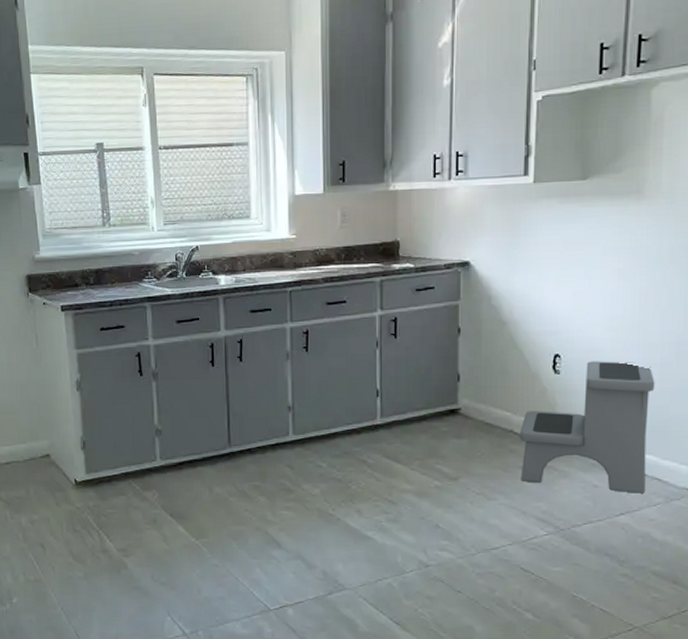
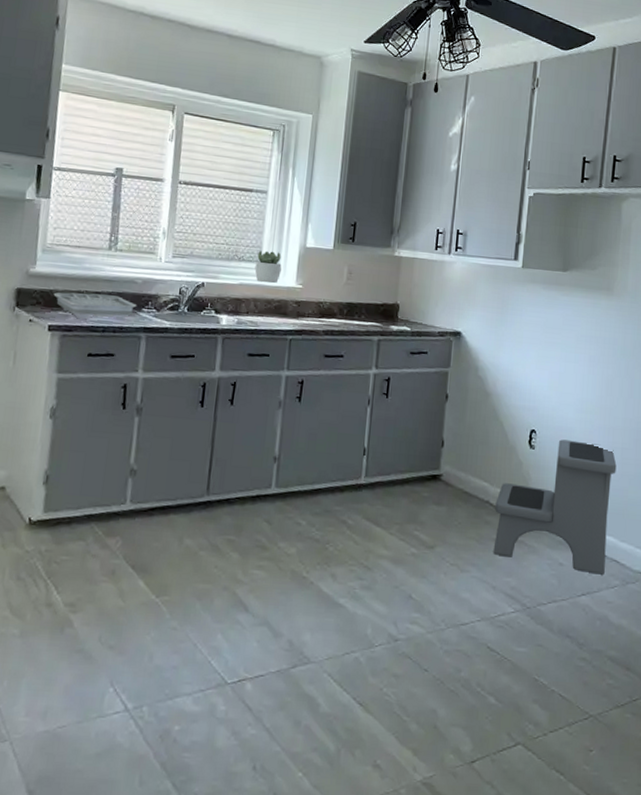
dish rack: none [60,270,138,297] -> present [53,292,137,321]
succulent plant: none [246,204,272,238] -> present [255,250,282,284]

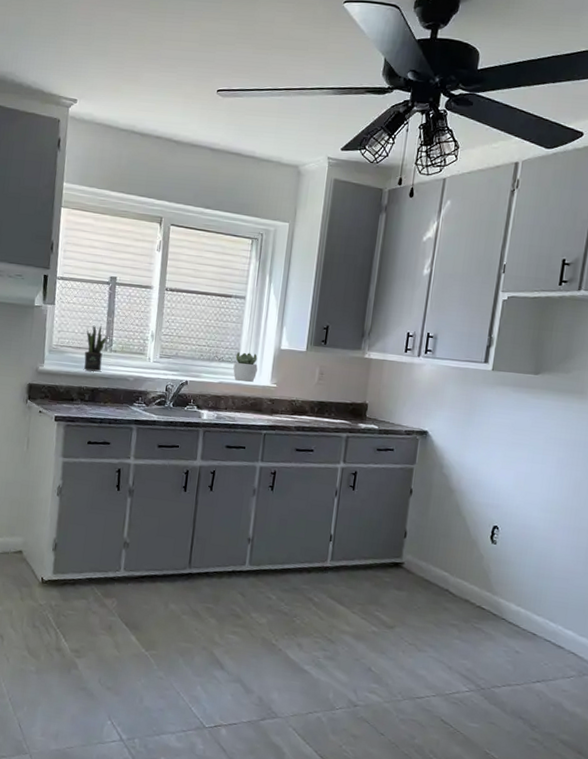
dish rack: present [53,292,137,321] -> none [58,387,129,414]
potted plant: none [84,221,111,274] -> present [84,325,107,372]
step stool: present [493,439,617,575] -> none [450,536,580,665]

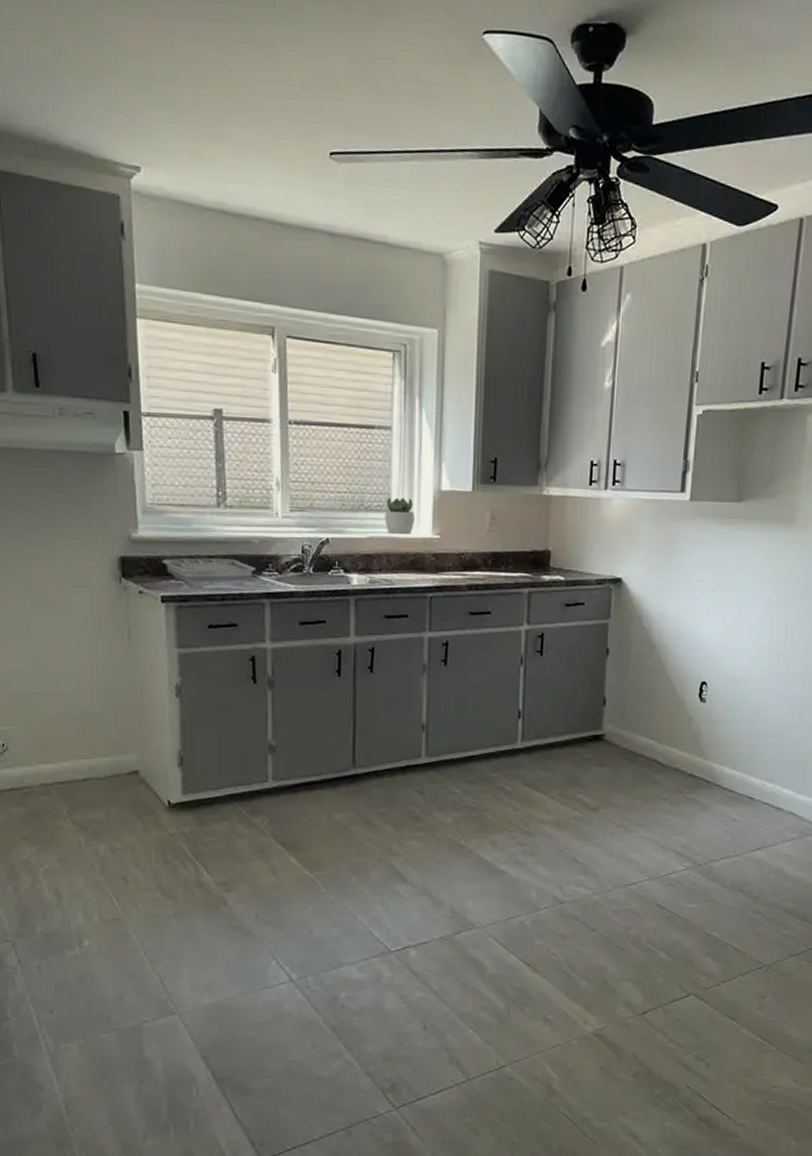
dish rack: none [58,387,129,414] -> present [162,557,257,588]
potted plant: present [84,325,107,372] -> none [190,474,218,535]

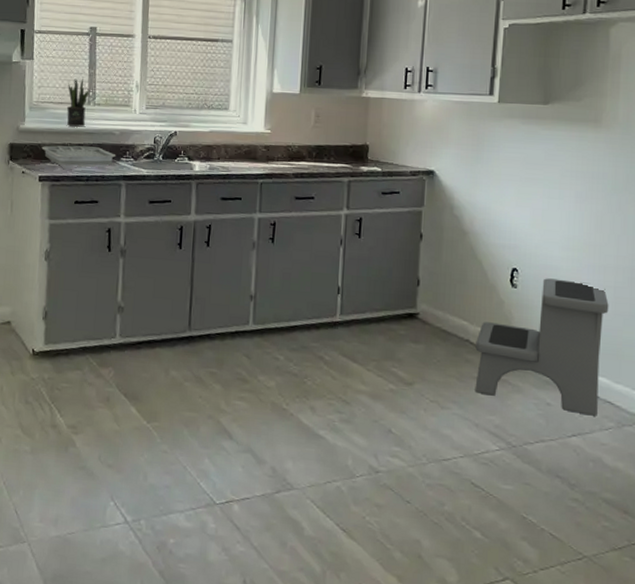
potted plant: none [190,474,218,535] -> present [66,78,90,127]
succulent plant: present [384,497,415,535] -> none [224,98,250,130]
step stool: none [661,690,796,828] -> present [475,278,609,416]

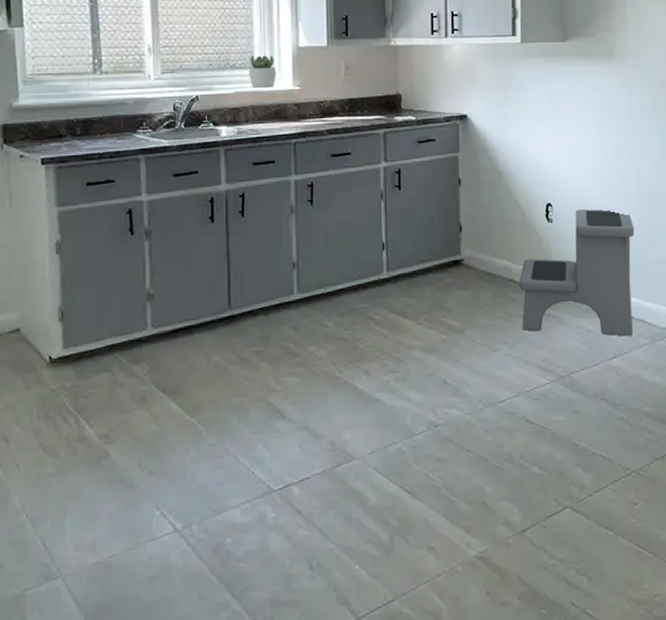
dish rack: present [41,145,116,170] -> none [41,120,131,149]
potted plant: present [66,78,90,127] -> none [68,45,94,100]
succulent plant: none [224,98,250,130] -> present [249,55,276,89]

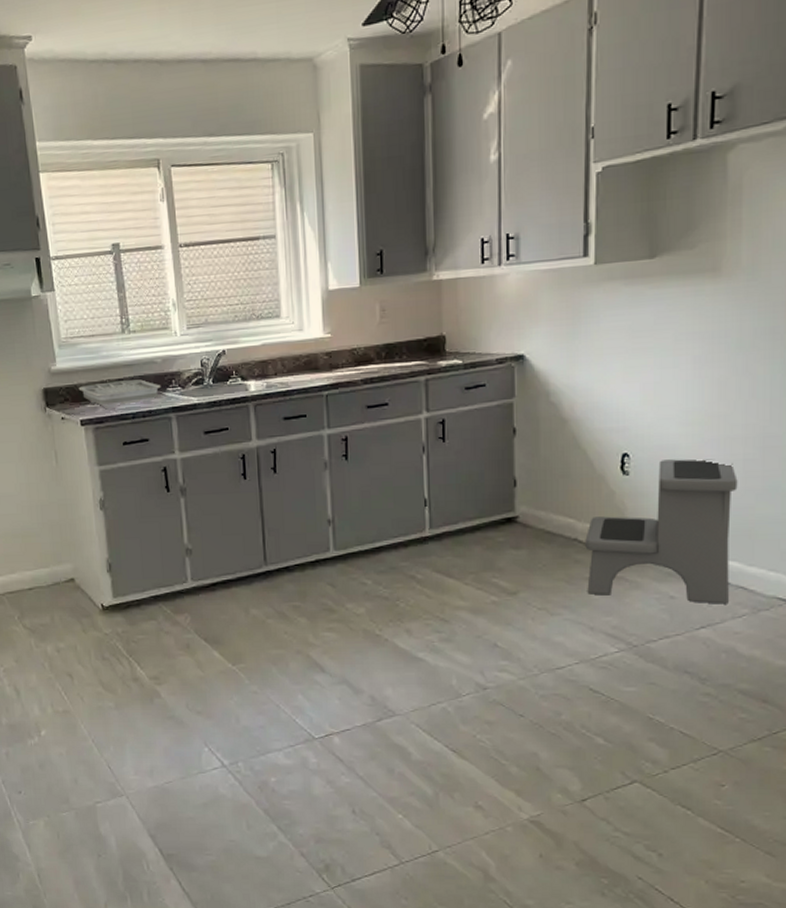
dish rack: none [41,120,131,149] -> present [78,379,161,410]
succulent plant: present [249,55,276,89] -> none [275,301,305,339]

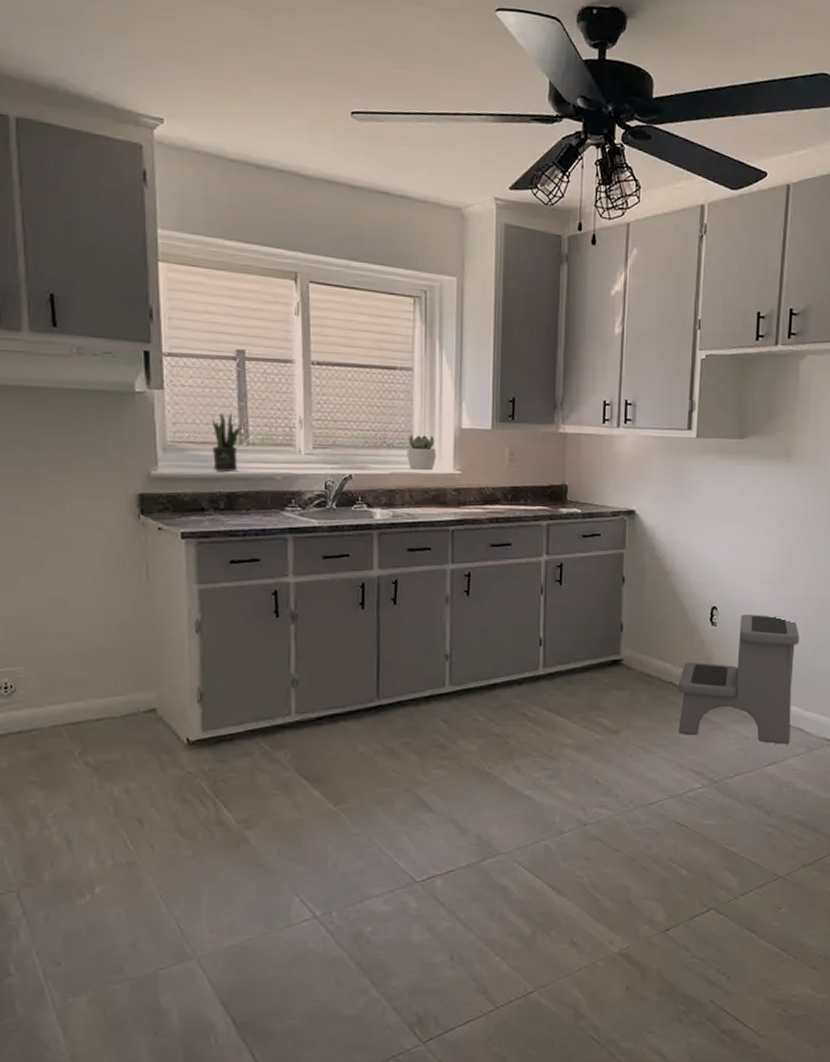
dish rack: present [78,379,161,410] -> none [182,494,279,524]
potted plant: none [97,305,122,361] -> present [211,413,240,472]
succulent plant: none [275,301,305,339] -> present [407,435,436,471]

